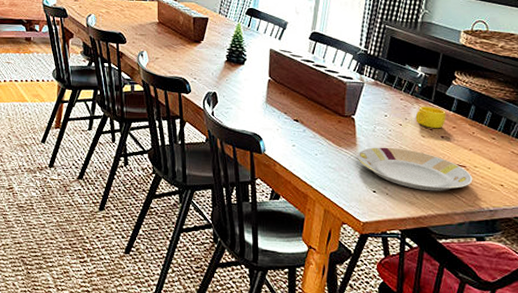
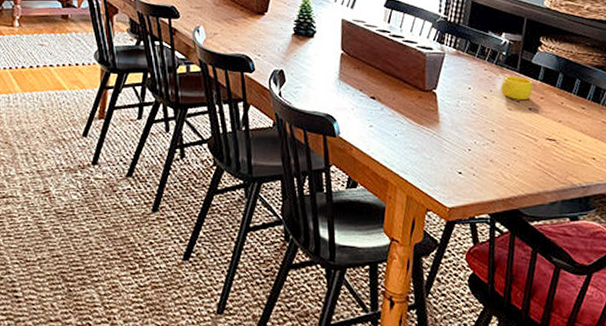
plate: present [357,147,473,191] -> none [440,123,564,169]

